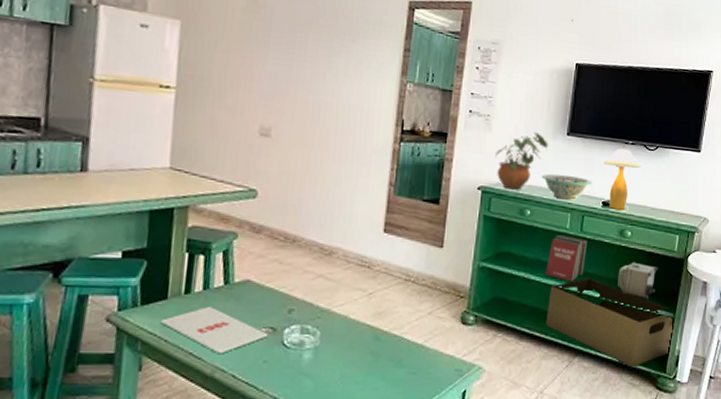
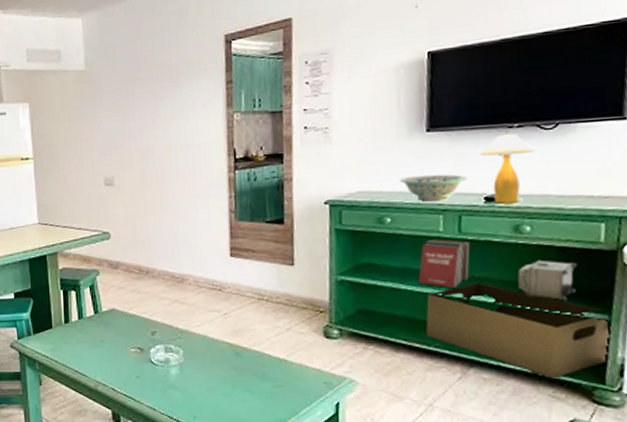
magazine: present [161,307,269,355] -> none [50,333,138,372]
potted plant: present [495,132,548,190] -> none [340,135,404,199]

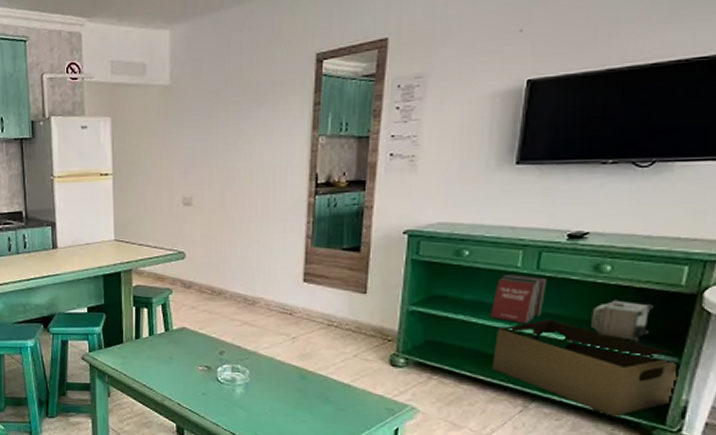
decorative bowl: present [400,174,468,201] -> none [483,208,553,236]
table lamp: present [479,130,536,204] -> none [568,165,627,241]

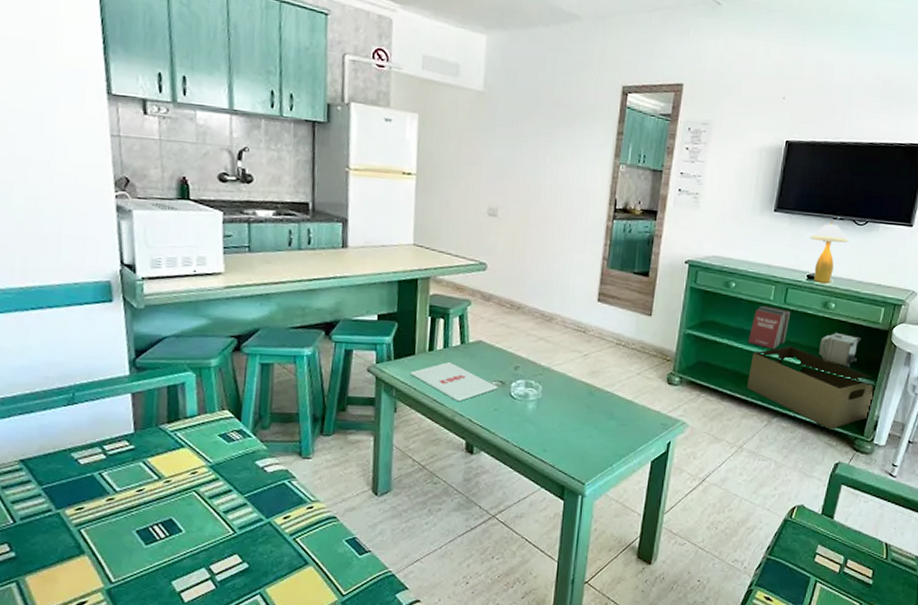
magazine: none [120,349,205,387] -> present [411,362,498,402]
table lamp: none [568,165,627,241] -> present [809,220,849,283]

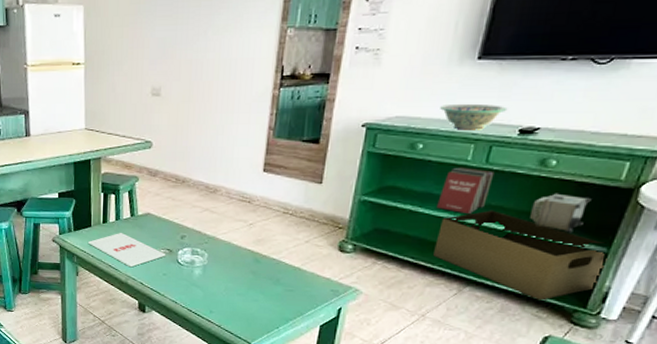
decorative bowl: none [747,248,798,274] -> present [440,103,508,130]
table lamp: present [809,220,849,283] -> none [525,62,583,137]

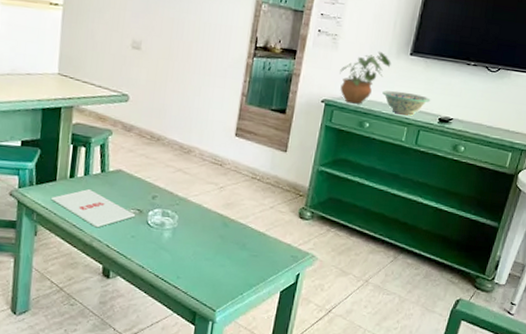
potted plant: none [384,61,452,124] -> present [340,52,391,104]
storage basket: present [433,210,607,301] -> none [375,186,498,268]
books: present [437,167,495,215] -> none [379,146,422,189]
decorative box: present [530,193,592,233] -> none [446,174,488,209]

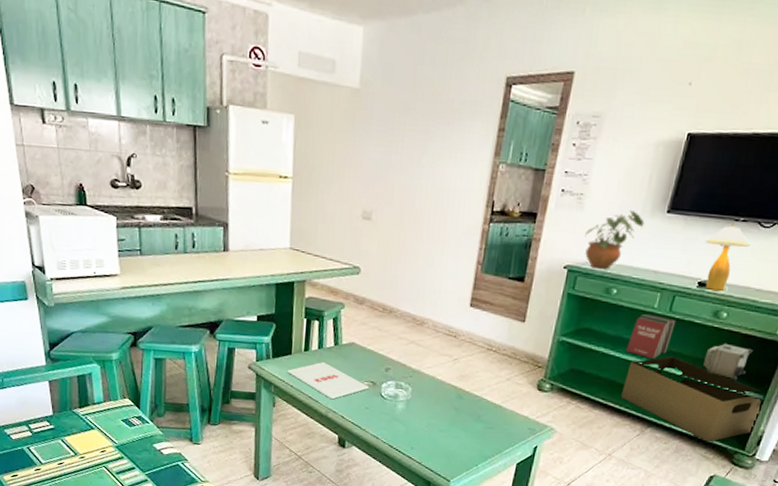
storage basket: none [375,186,498,268] -> present [621,356,763,442]
books: none [379,146,422,189] -> present [626,313,676,360]
decorative bowl: present [382,90,431,116] -> none [633,253,690,280]
table lamp: none [443,66,481,127] -> present [705,222,751,291]
decorative box: none [446,174,488,209] -> present [703,343,753,381]

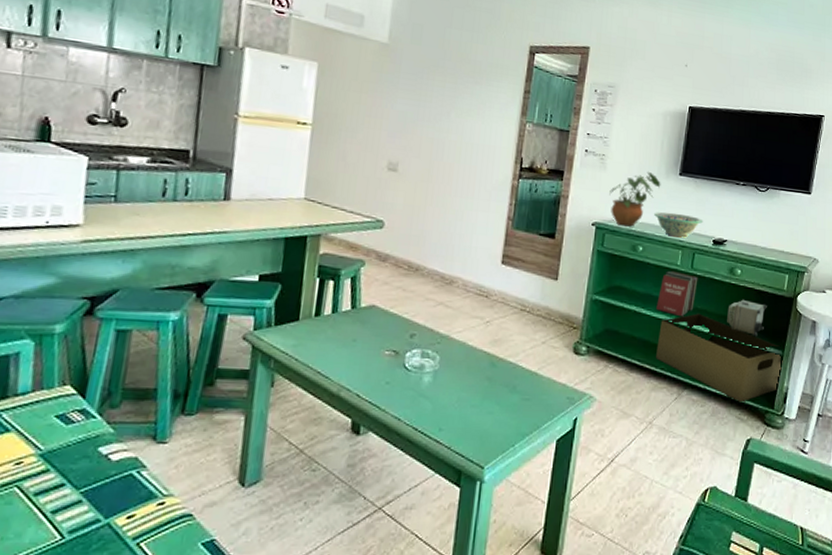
magazine: present [288,362,370,400] -> none [293,329,392,375]
decorative bowl: none [633,253,690,280] -> present [654,212,704,238]
table lamp: present [705,222,751,291] -> none [714,186,752,249]

